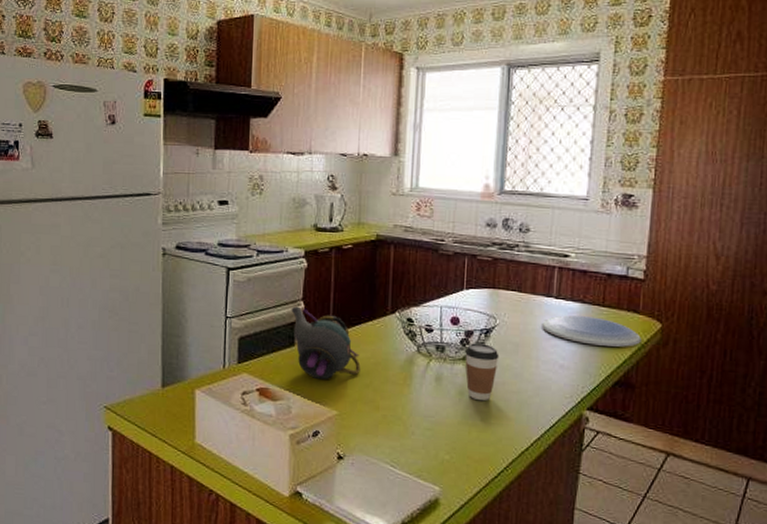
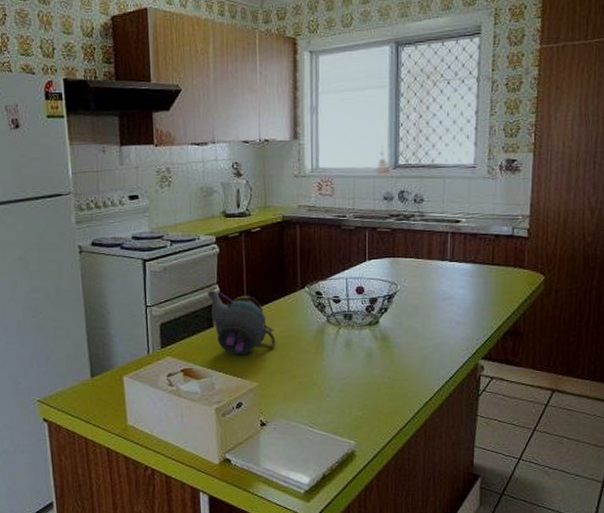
coffee cup: present [465,343,499,401] -> none [371,308,402,361]
plate: present [542,315,641,347] -> none [439,275,527,301]

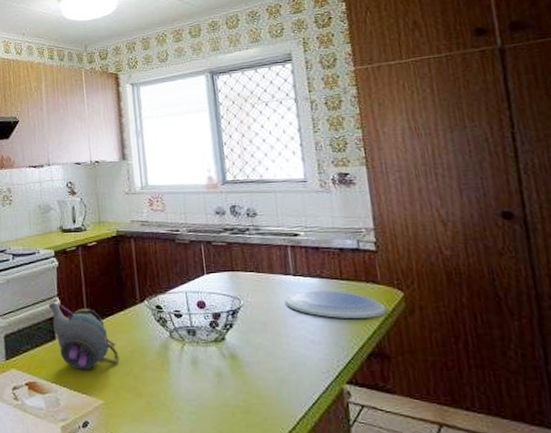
plate: none [439,275,527,301] -> present [285,291,387,318]

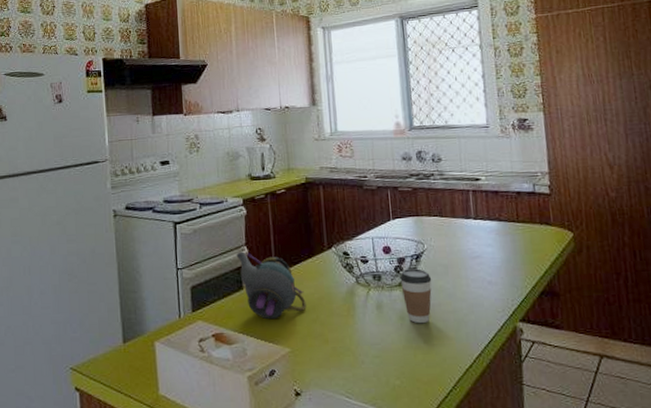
coffee cup: none [216,325,250,382] -> present [400,268,432,324]
plate: present [285,291,387,318] -> none [466,233,558,259]

